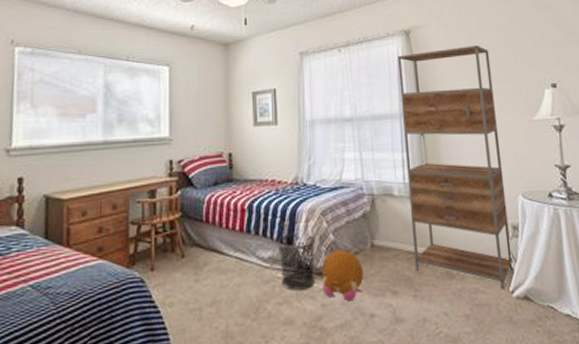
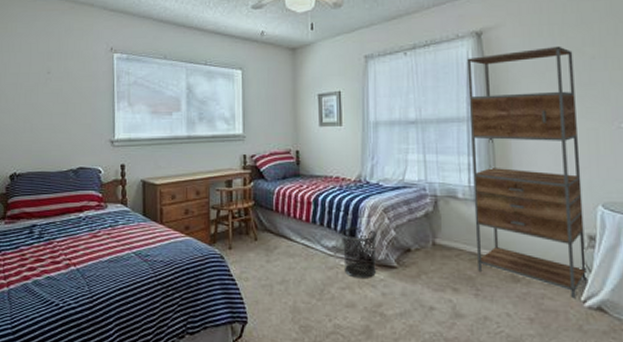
plush toy: present [322,249,364,302] -> none [383,245,425,293]

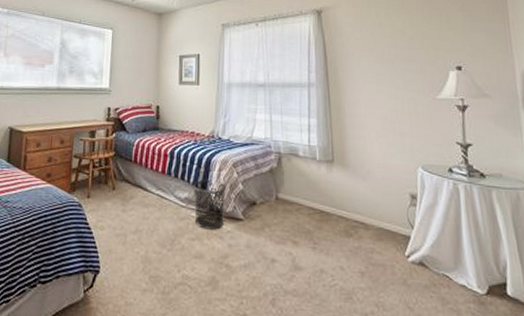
shelving unit: present [467,46,587,299] -> none [309,26,410,254]

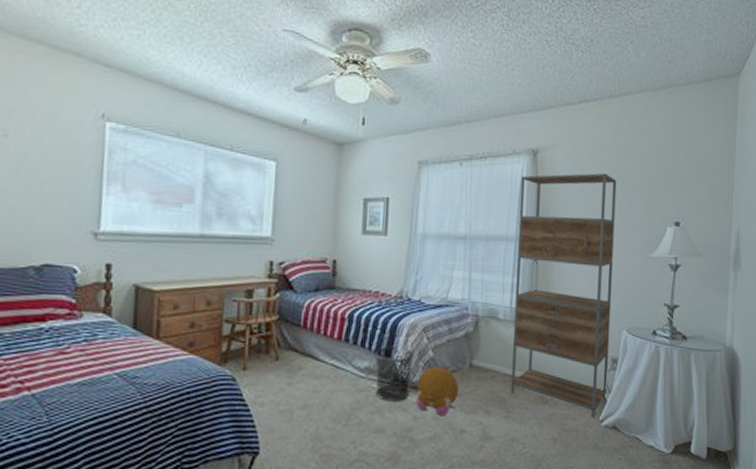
plush toy: none [230,198,268,245] -> present [416,366,459,416]
shelving unit: none [309,26,410,254] -> present [511,173,617,419]

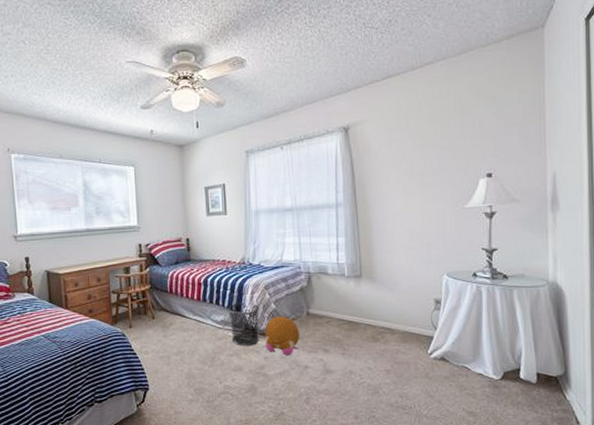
shelving unit: present [511,173,617,419] -> none [336,138,433,352]

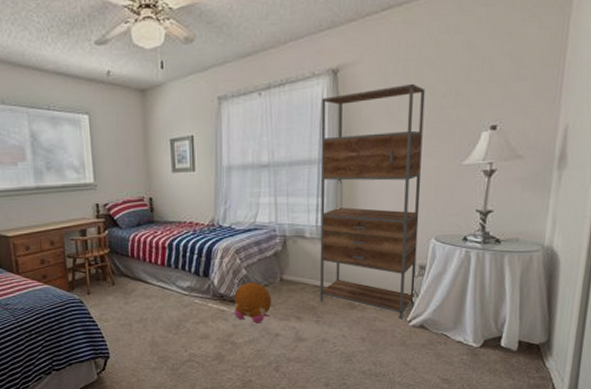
waste bin: present [227,302,260,346] -> none [194,268,230,313]
shelving unit: none [336,138,433,352] -> present [319,83,426,320]

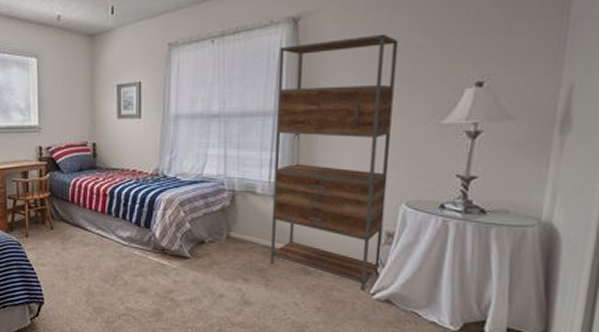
plush toy: present [234,282,272,323] -> none [175,237,217,282]

